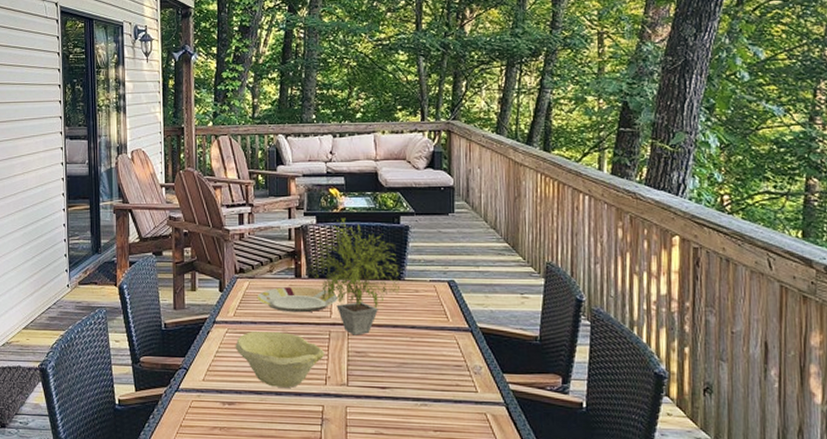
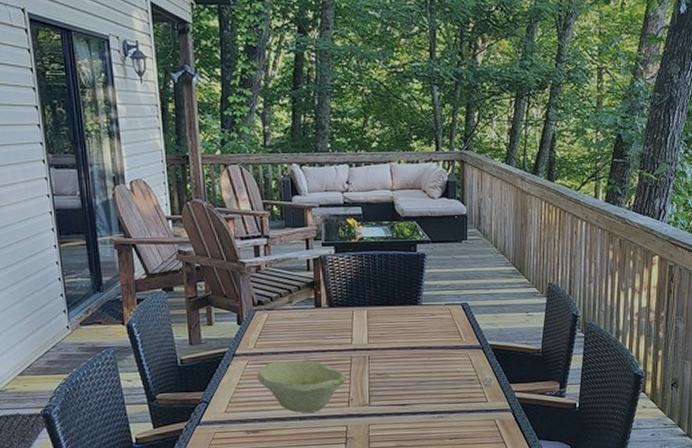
plate: present [256,286,338,313] -> none [277,315,358,341]
potted plant: present [308,217,401,336] -> none [328,247,418,359]

